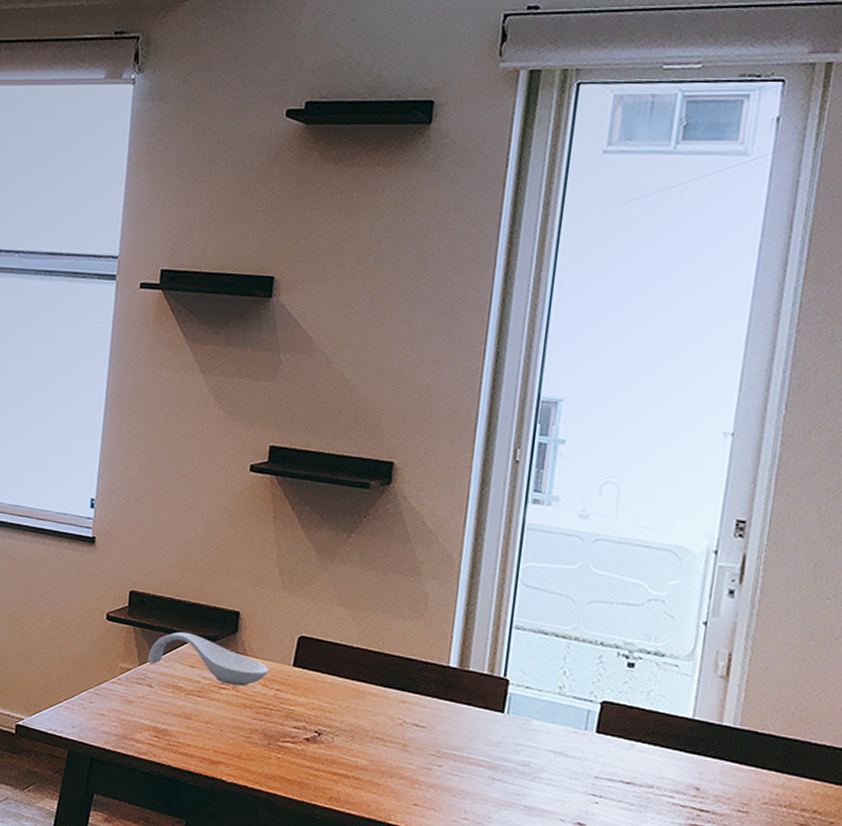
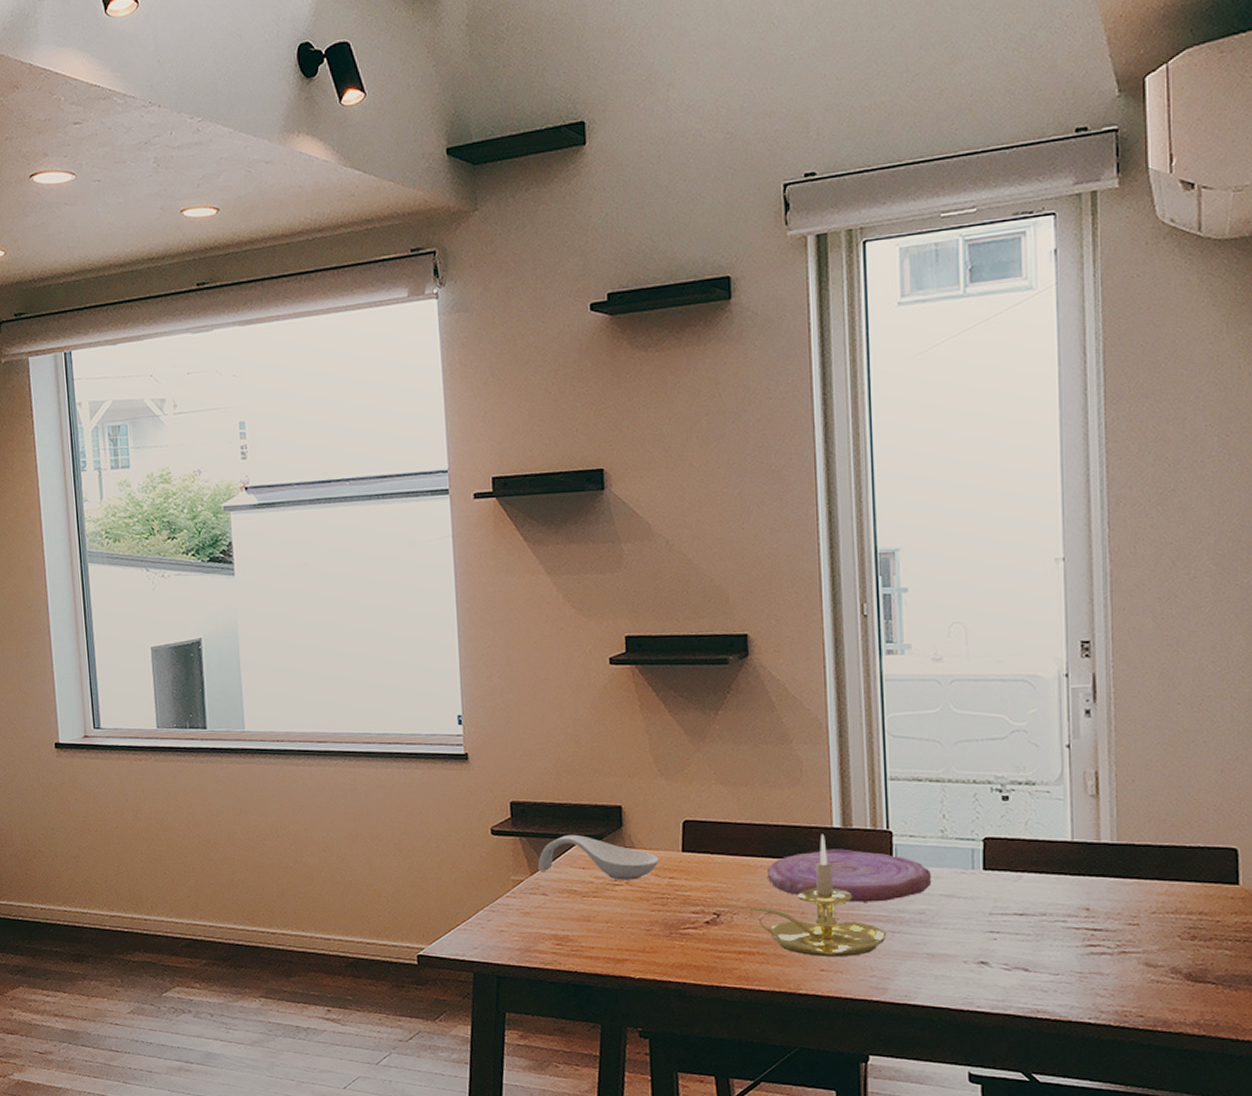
candle holder: none [351,671,487,797] -> present [749,834,887,956]
plate: none [375,686,543,748] -> present [767,849,932,903]

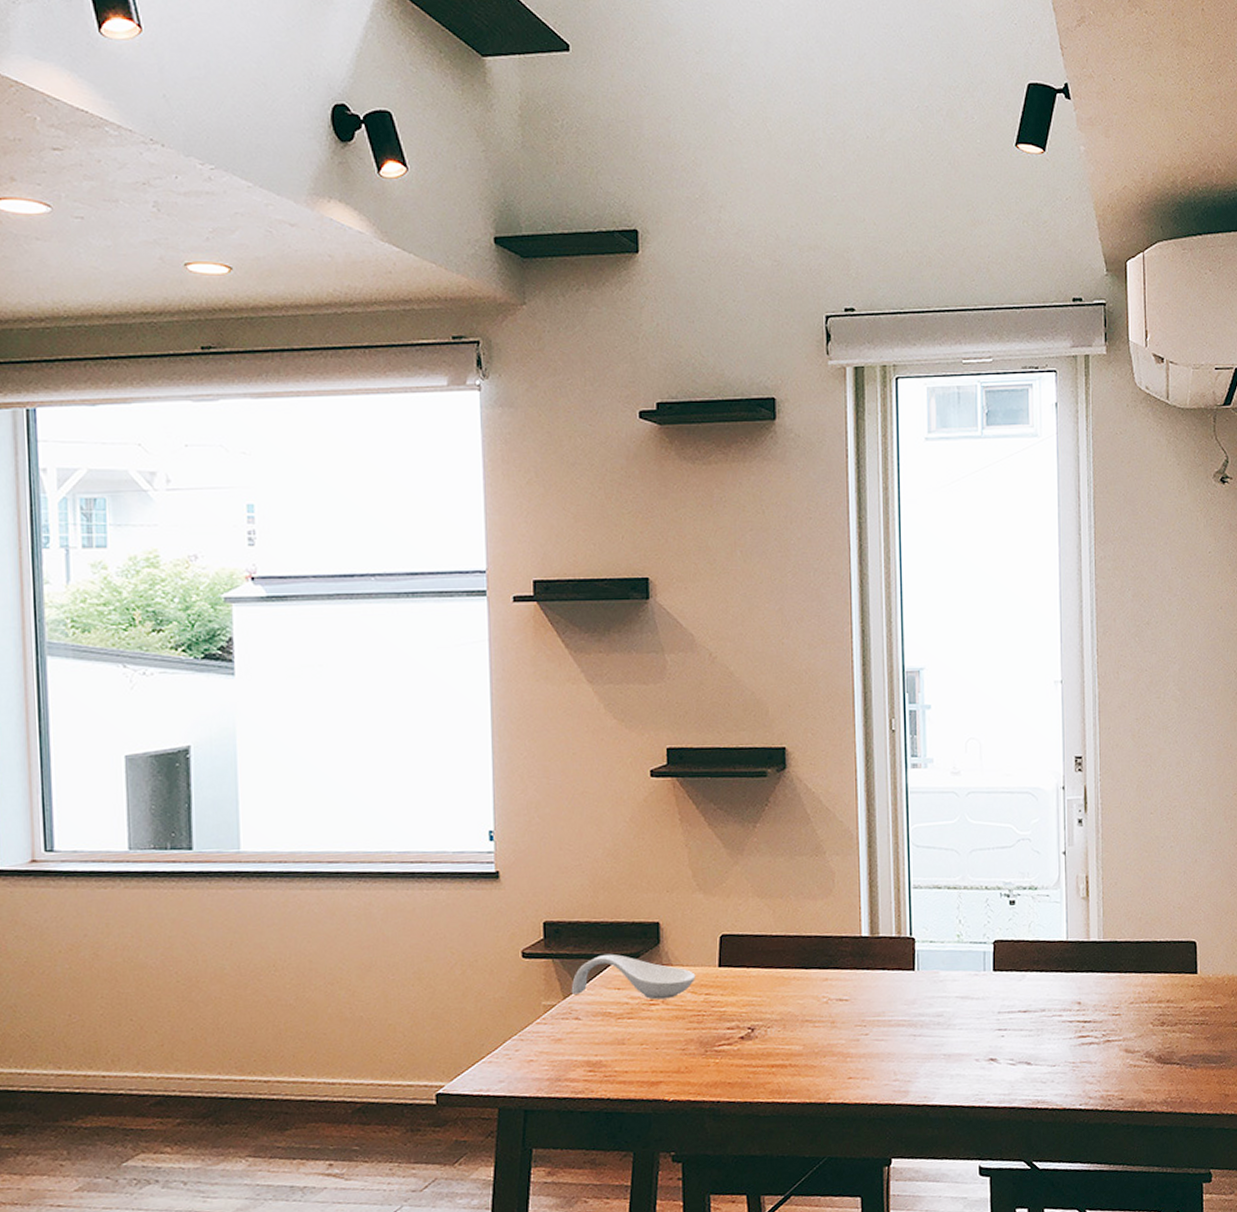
candle holder: present [749,834,887,956] -> none [782,943,909,1065]
plate: present [767,849,932,903] -> none [801,957,949,1009]

